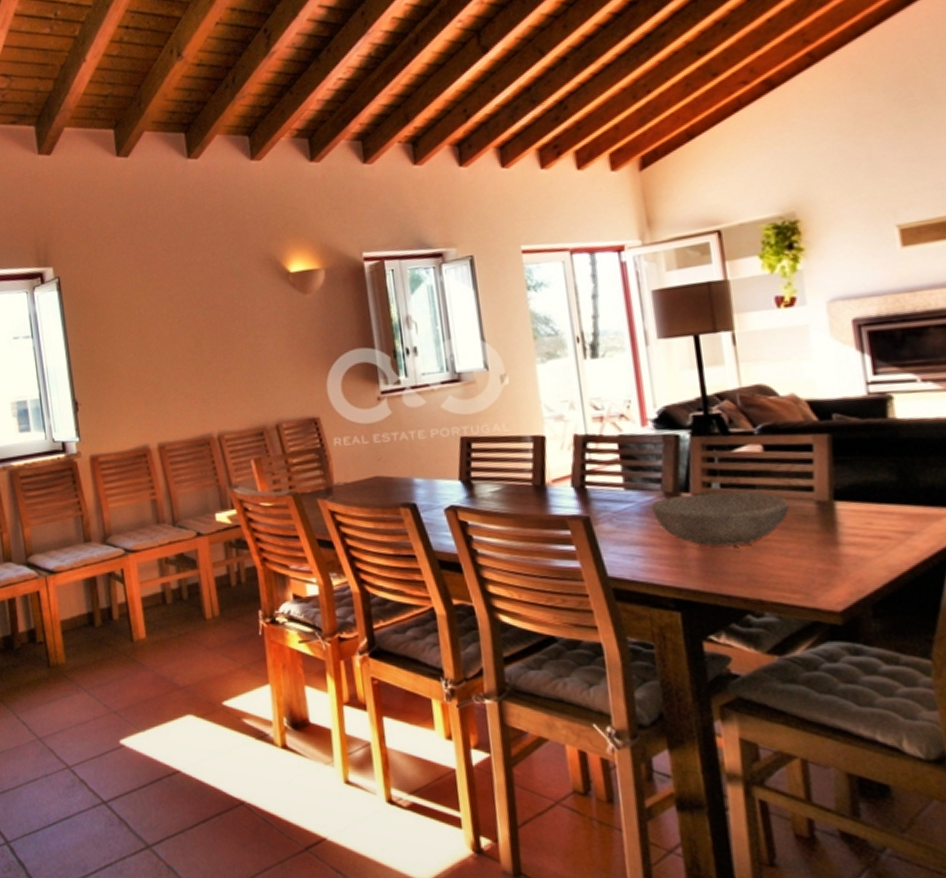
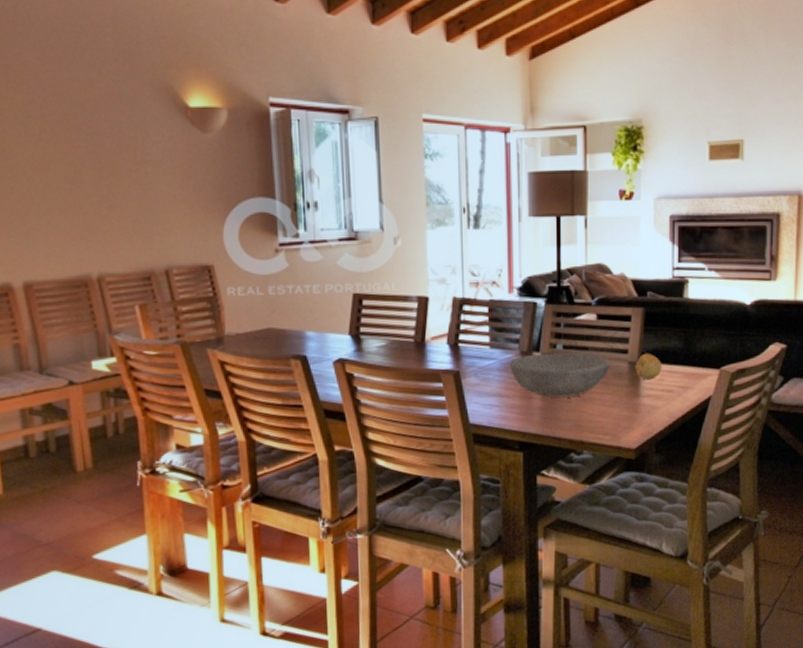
fruit: none [826,489,869,524] -> present [635,353,663,380]

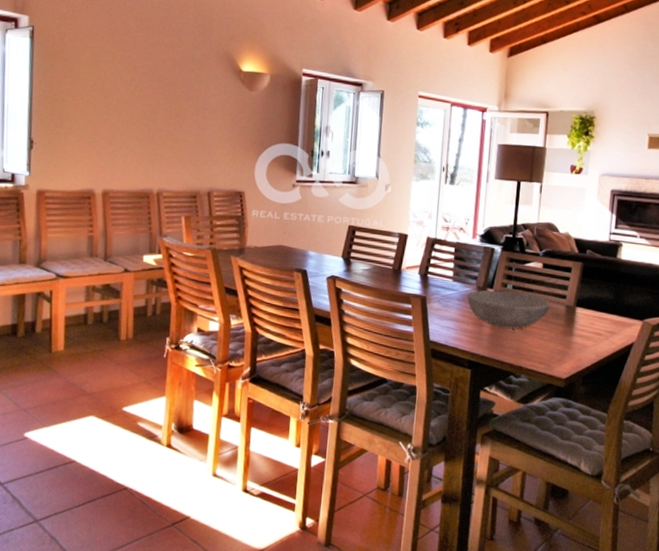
fruit: present [635,353,663,380] -> none [571,300,594,323]

